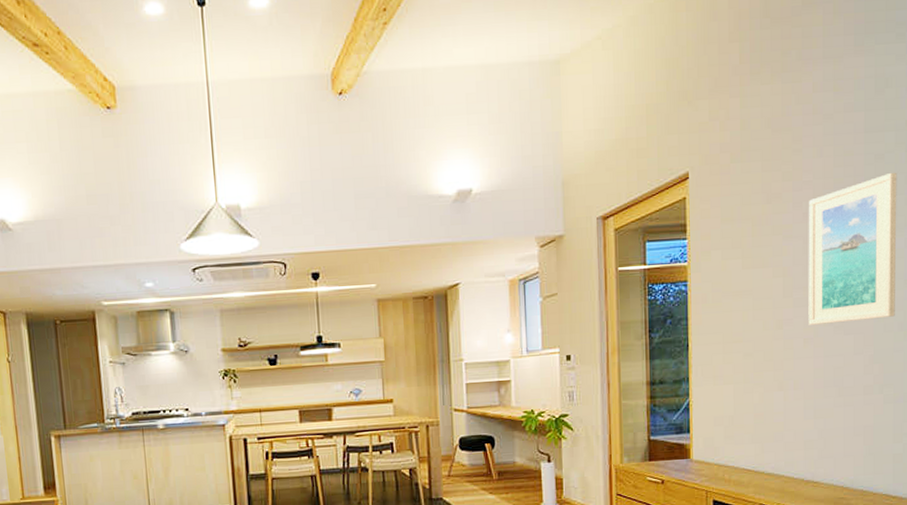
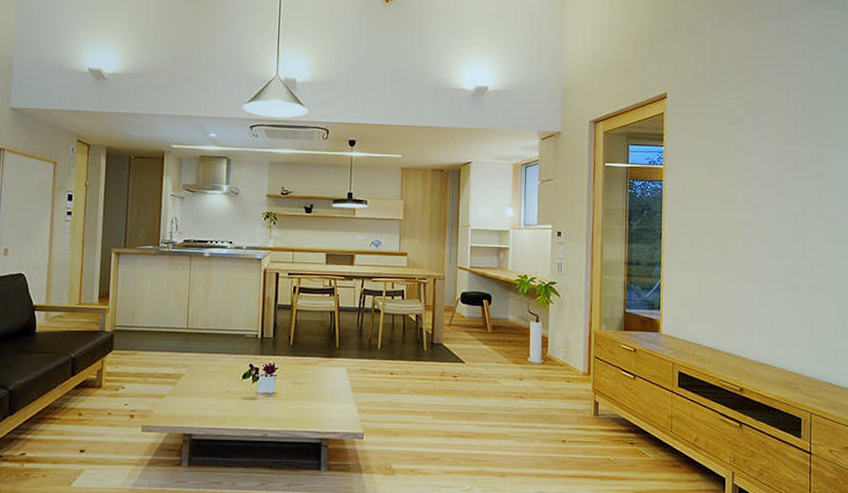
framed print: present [808,172,897,325] -> none [764,110,839,230]

